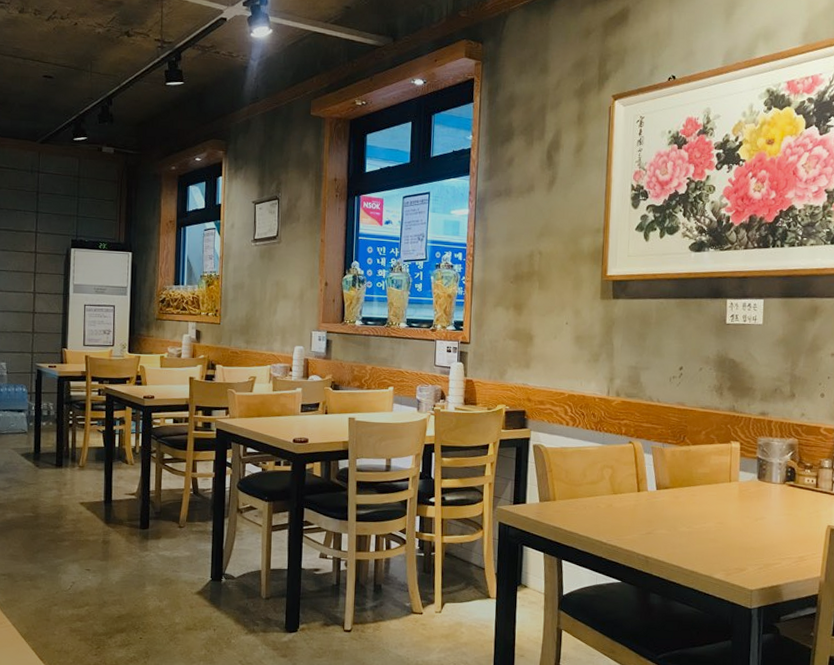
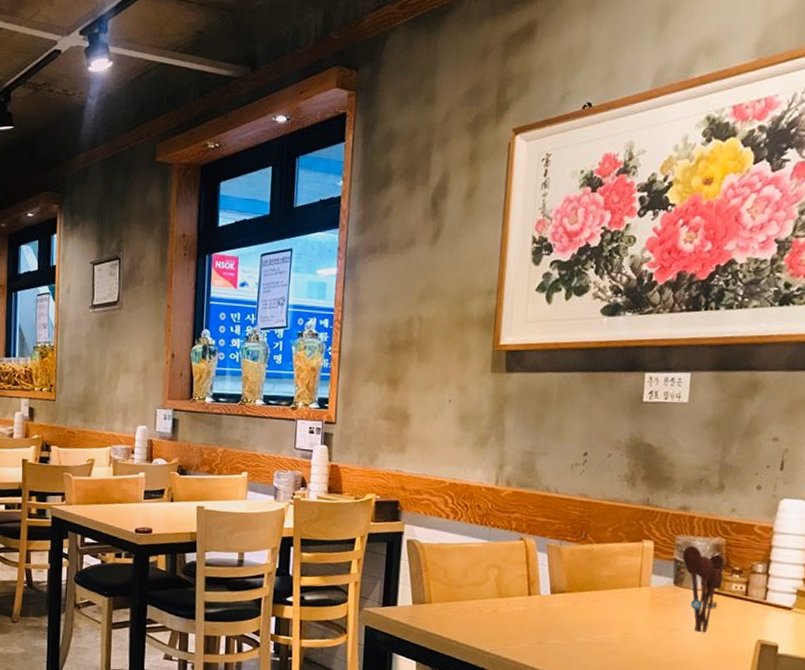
utensil holder: none [763,445,799,521] -> present [682,545,726,633]

